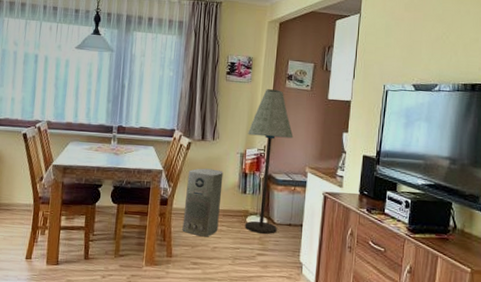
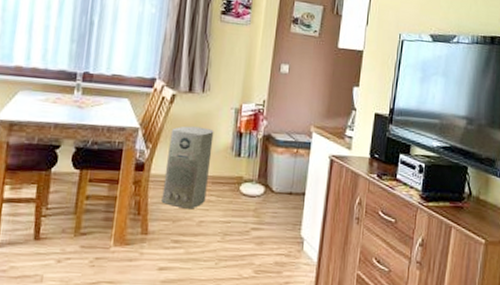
floor lamp: present [245,89,294,234] -> none [238,33,298,205]

